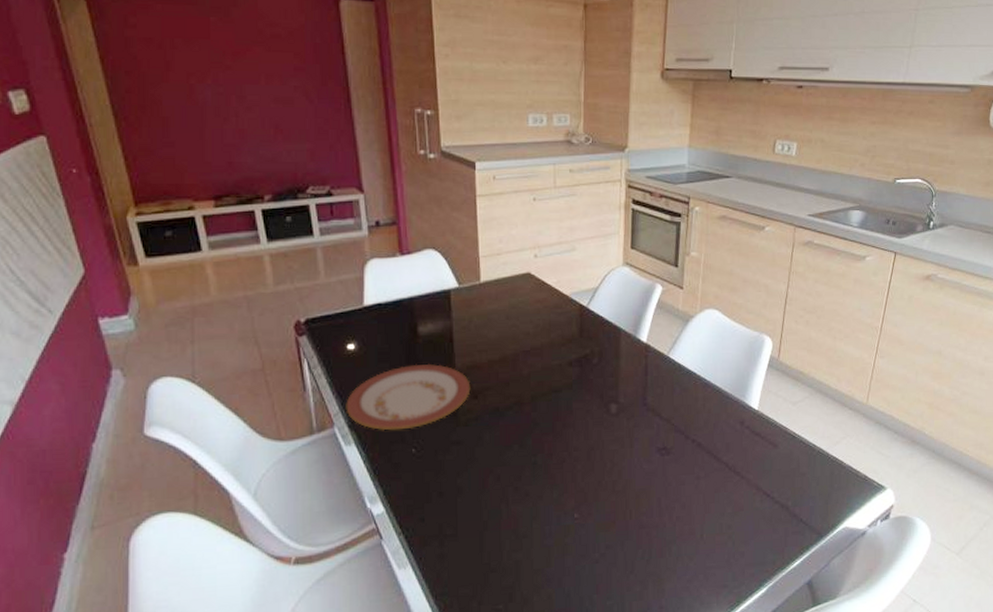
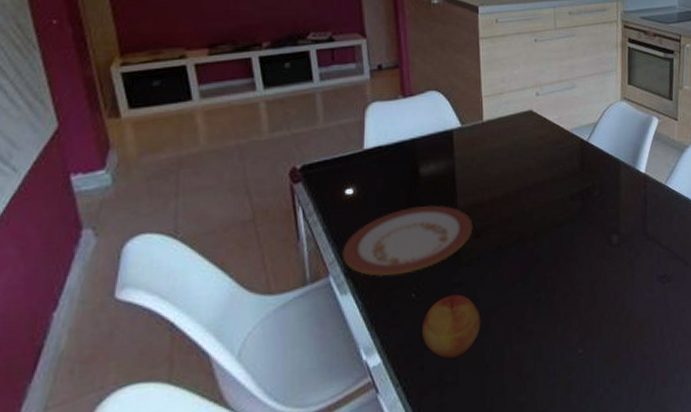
apple: none [423,452,479,513] -> present [423,294,481,359]

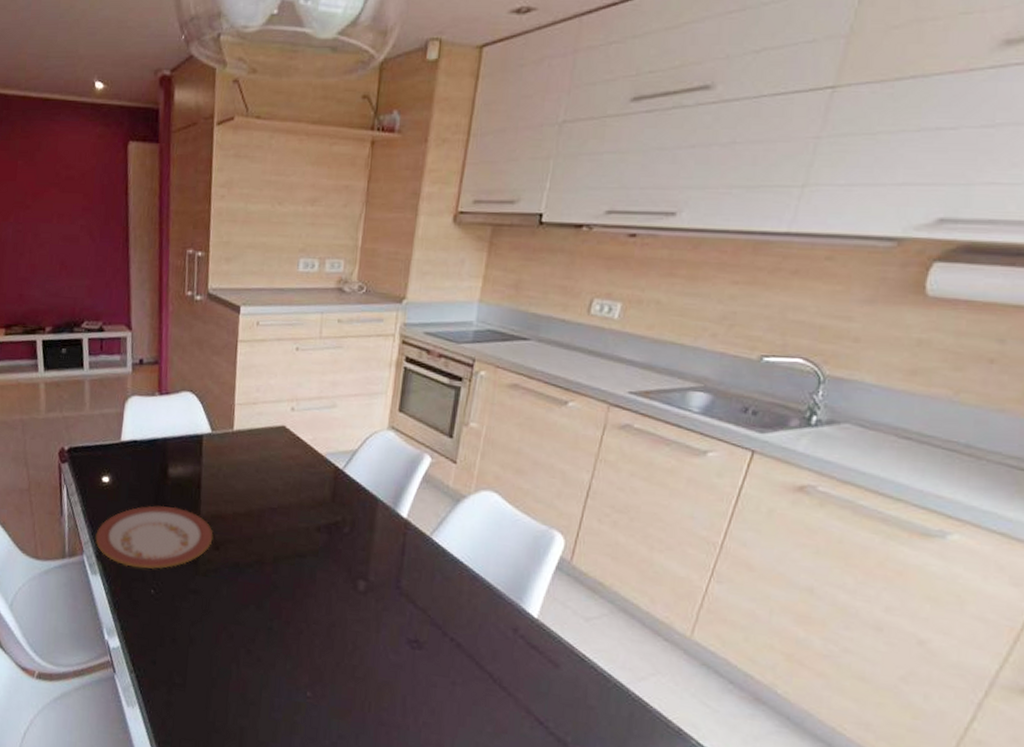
apple: present [423,294,481,359] -> none [157,600,212,663]

